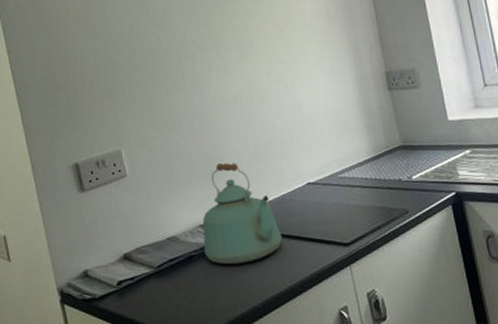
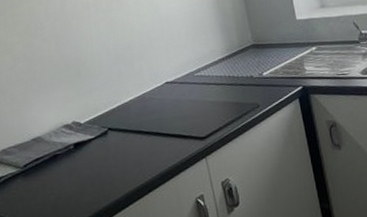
kettle: present [203,163,282,265] -> none [66,65,142,162]

